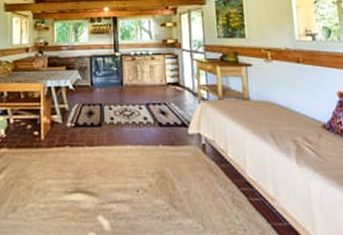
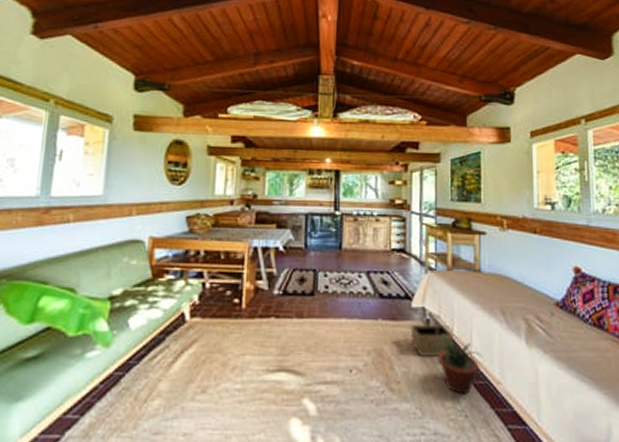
basket: none [188,138,229,178] -> present [410,313,454,358]
potted plant: none [211,156,257,210] -> present [435,333,483,394]

